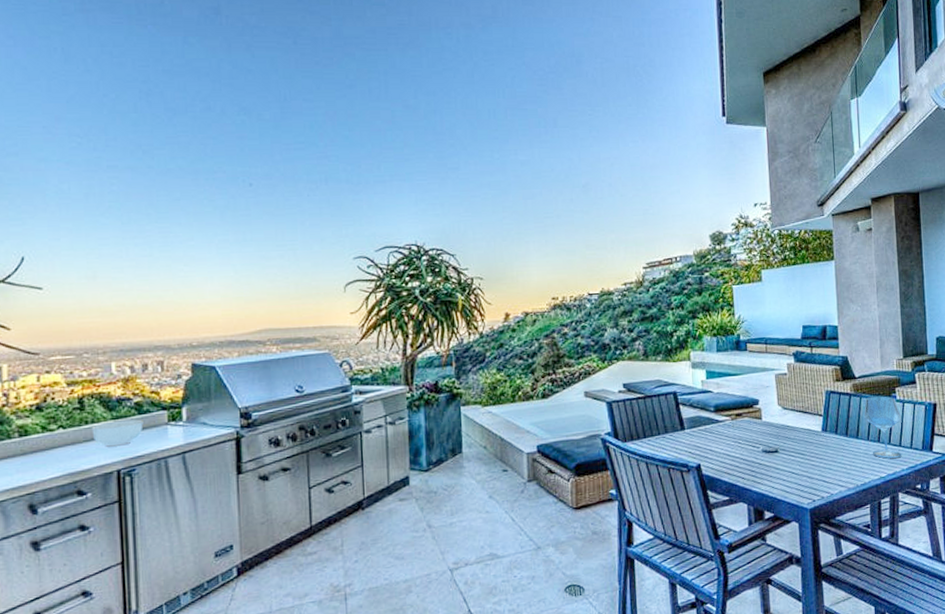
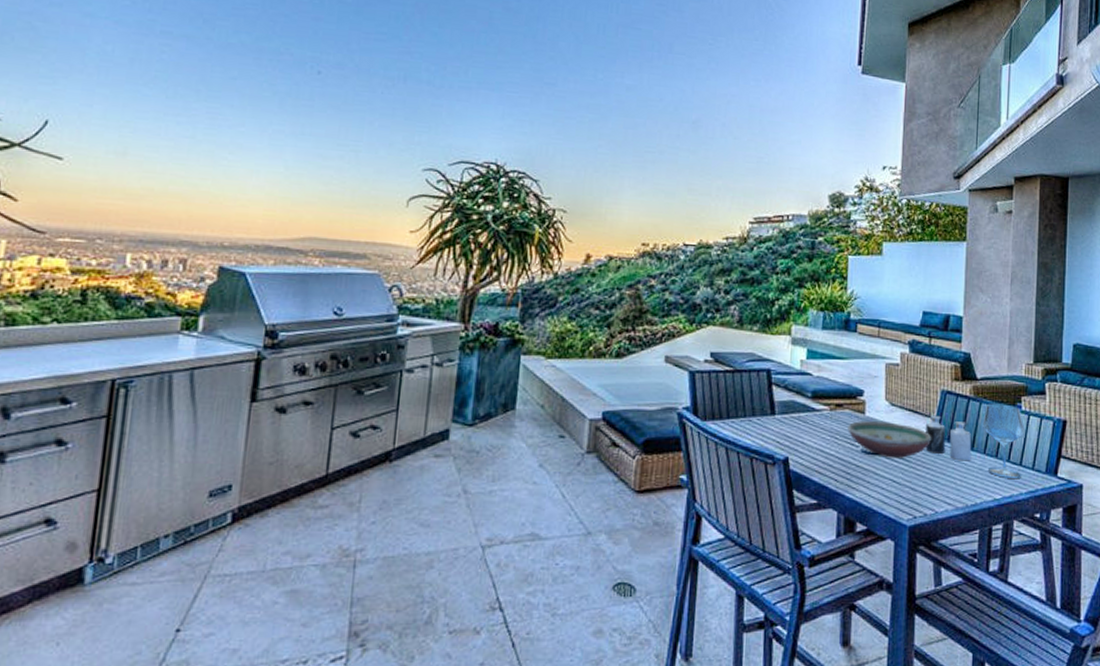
bowl: present [91,419,144,447] -> none [89,321,152,352]
decorative bowl: none [748,423,822,454] -> present [848,421,932,458]
candle: none [814,413,857,449] -> present [925,415,972,461]

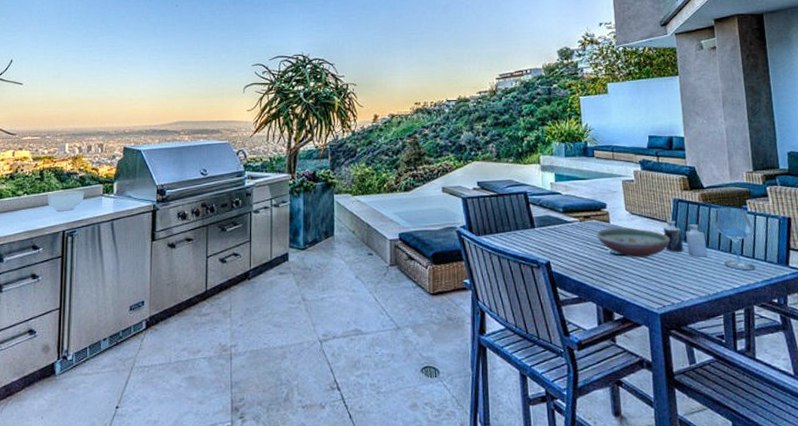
bowl: none [89,321,152,352] -> present [47,190,85,211]

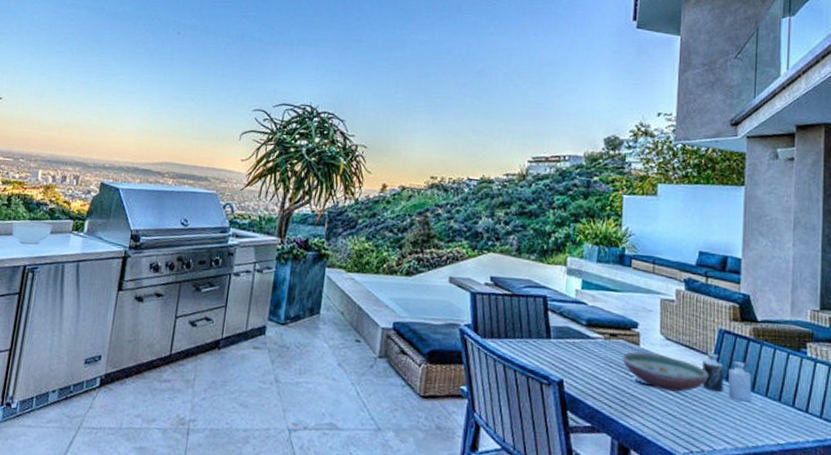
wine glass: present [713,207,756,271] -> none [764,346,812,426]

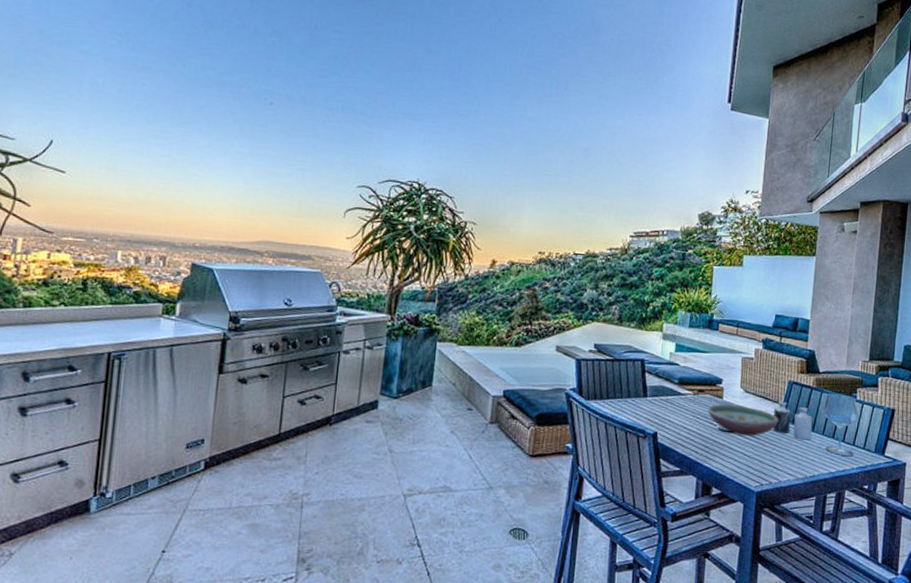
bowl: present [11,221,53,245] -> none [90,306,139,330]
wine glass: none [764,346,812,426] -> present [822,393,859,457]

